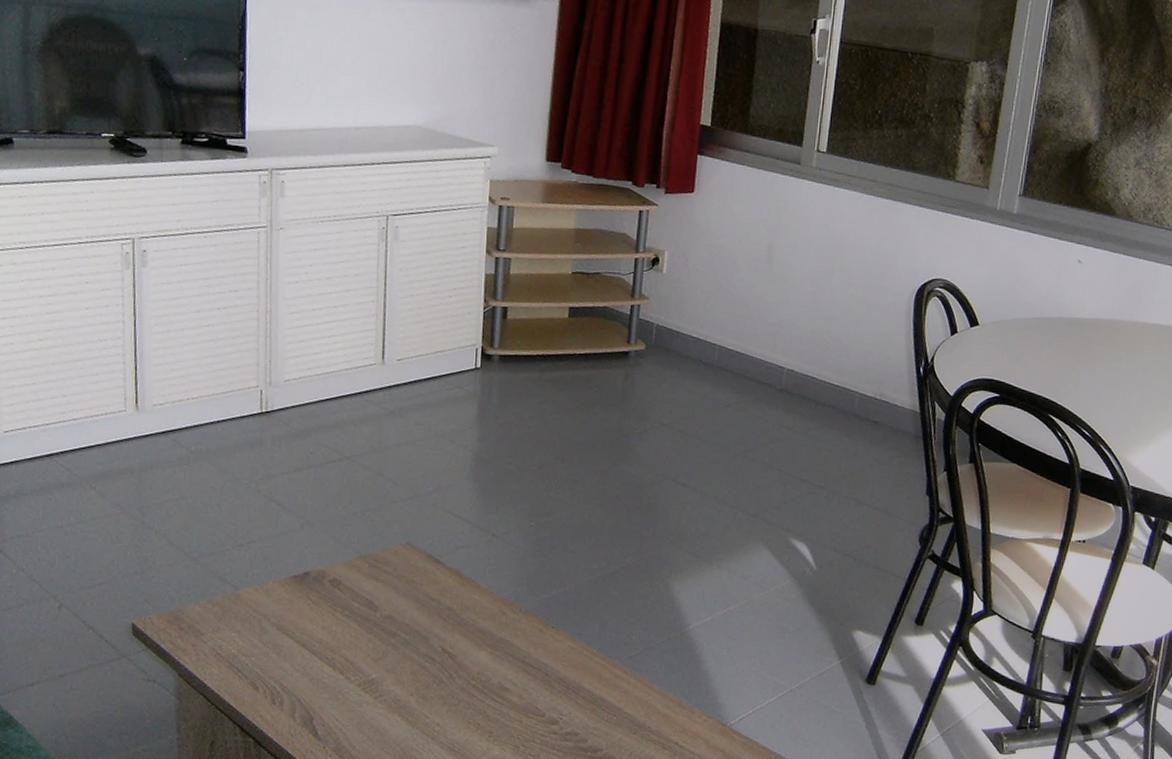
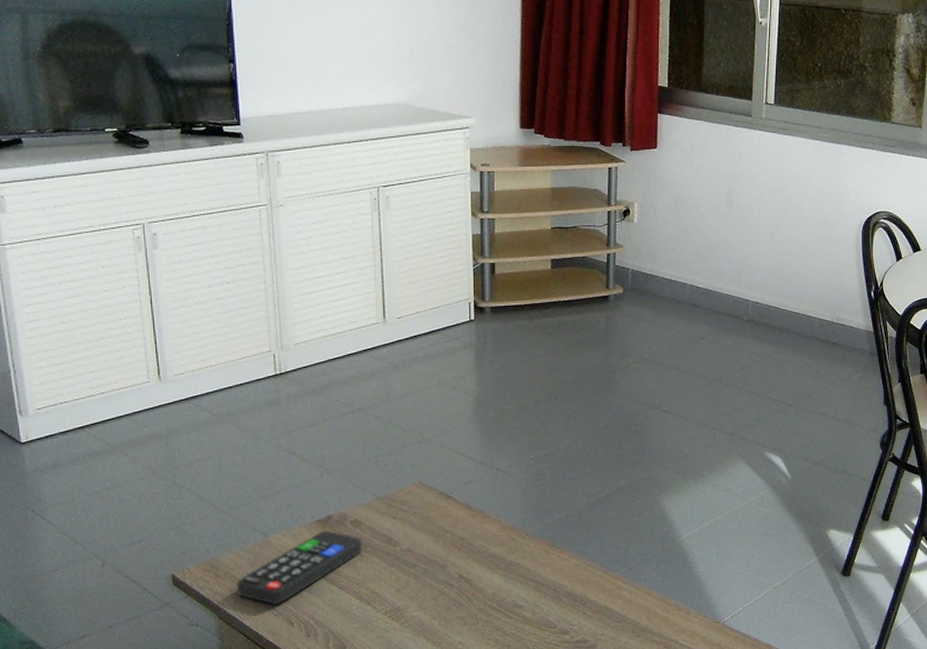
remote control: none [200,588,340,665] -> present [236,530,363,604]

